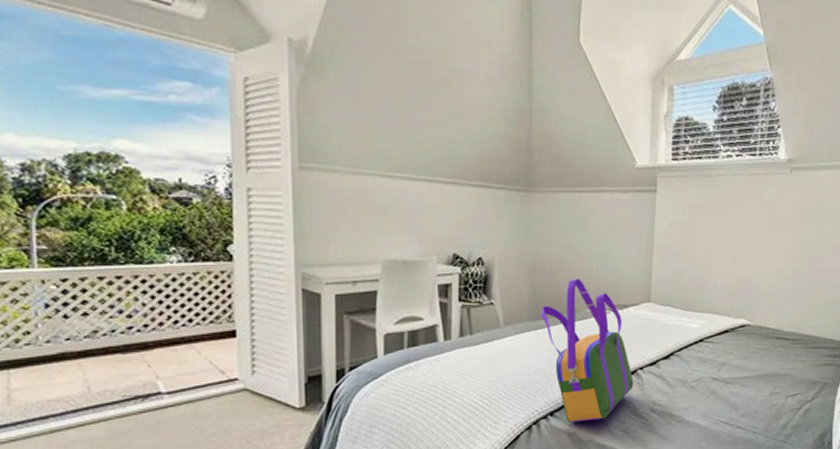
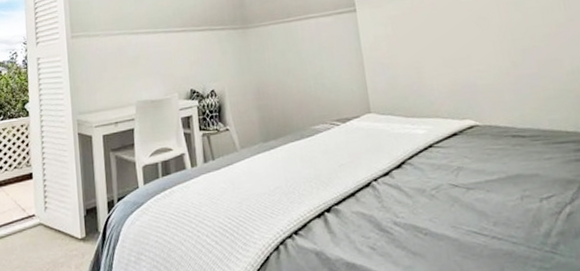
handbag: present [541,277,634,423] -> none [271,97,372,242]

